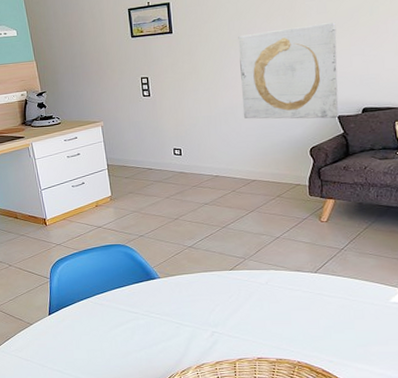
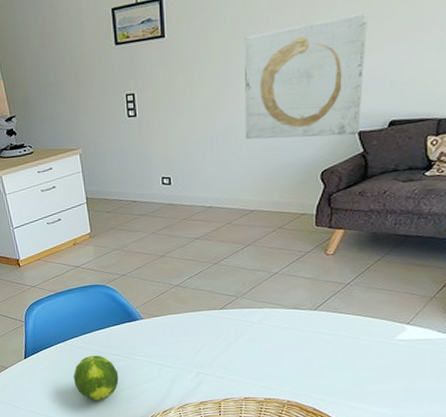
fruit: none [95,313,139,360] -> present [73,355,119,401]

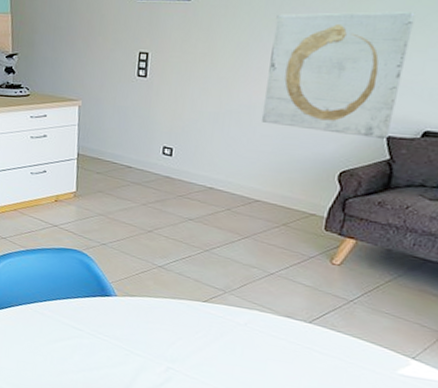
fruit: present [73,355,119,401] -> none [29,325,80,378]

